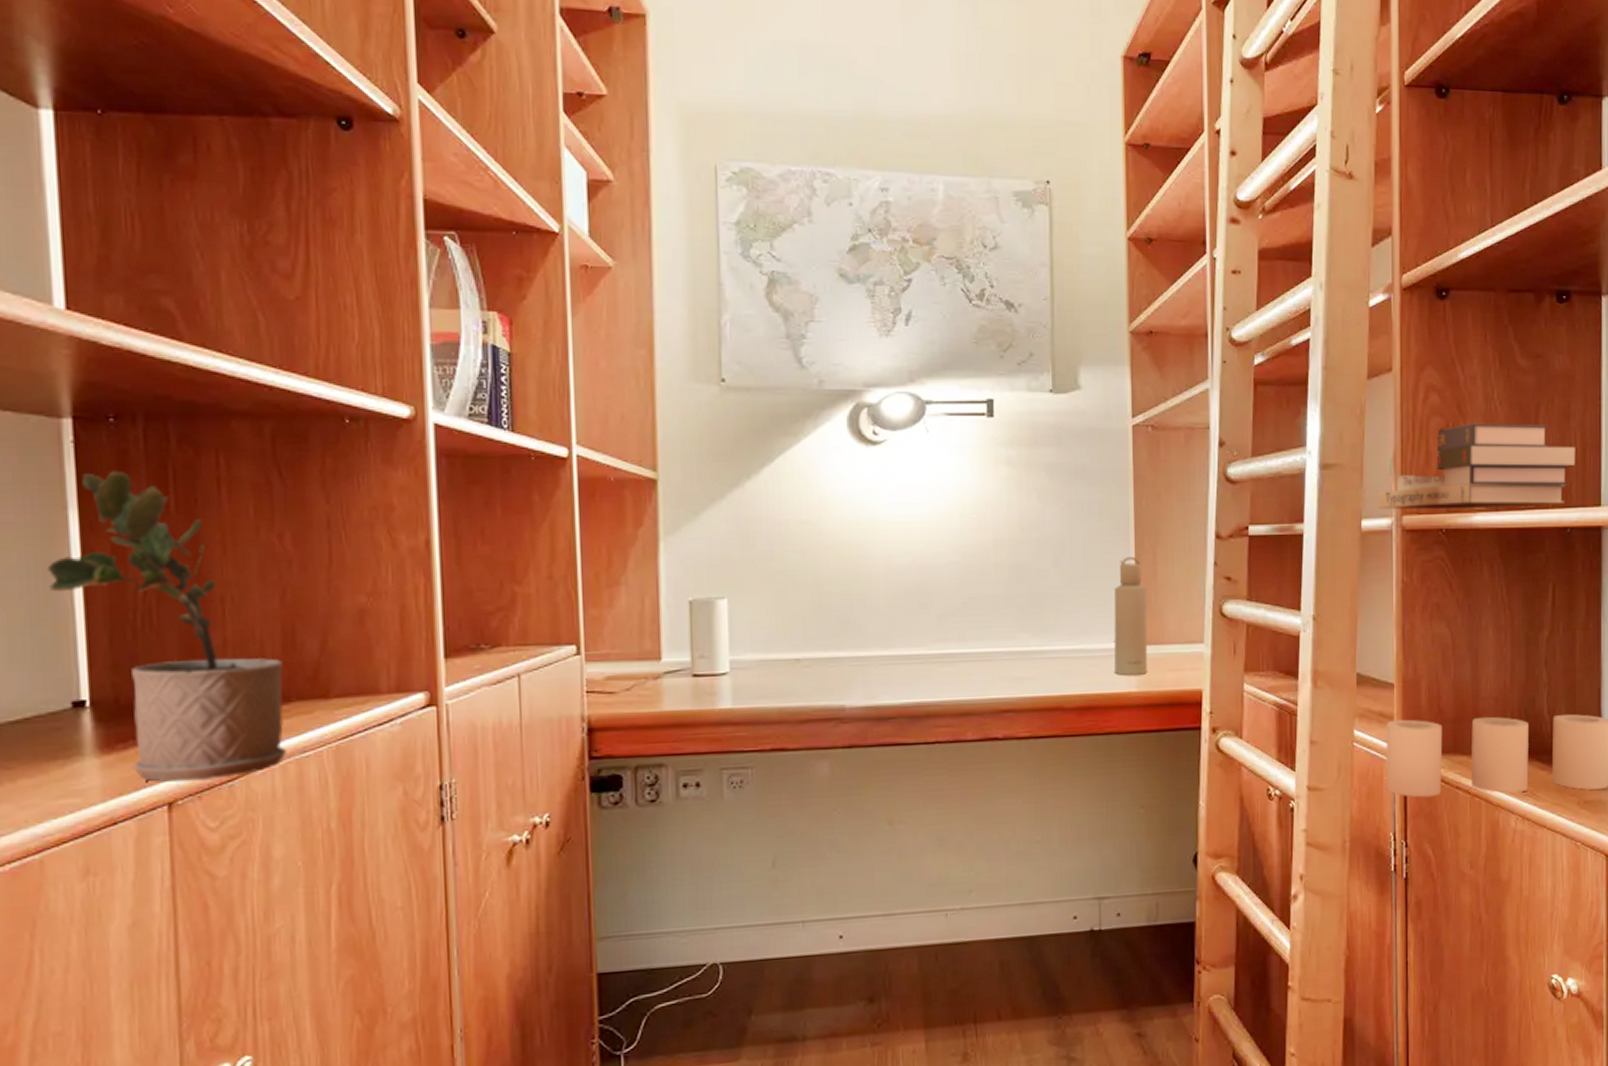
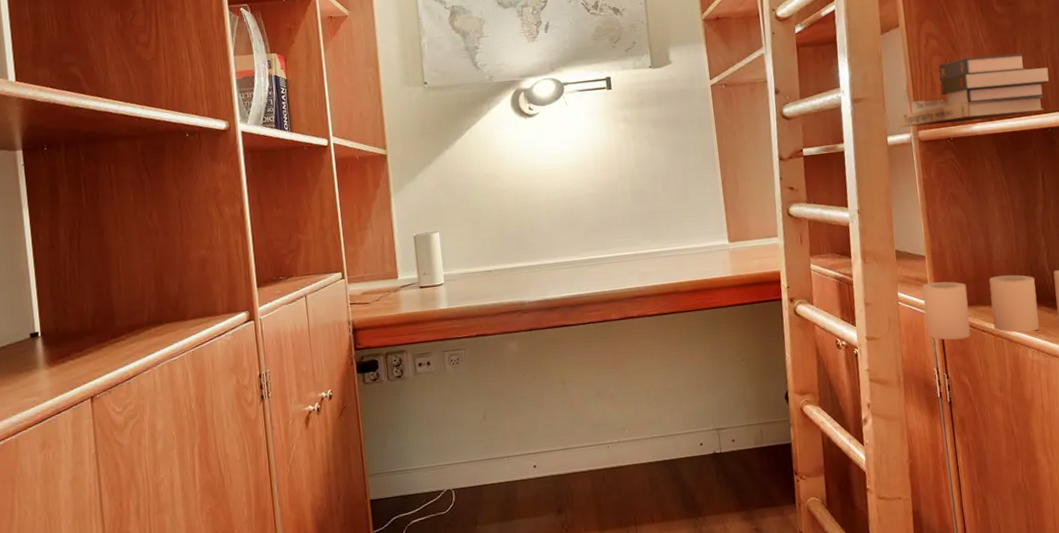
potted plant: present [46,470,287,783] -> none [11,181,162,384]
bottle: present [1113,556,1148,677] -> none [708,178,738,266]

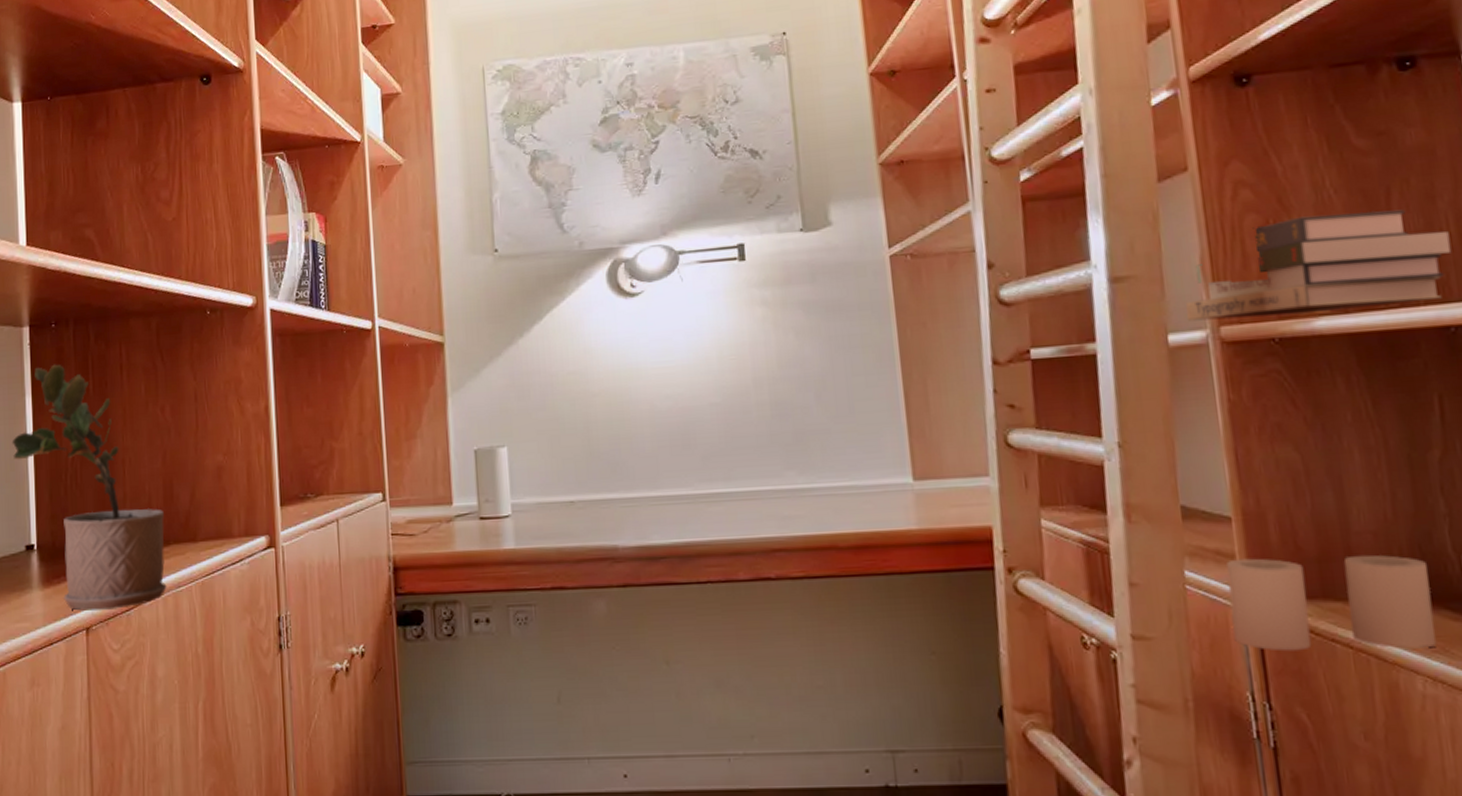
potted plant: none [11,181,162,384] -> present [12,364,167,612]

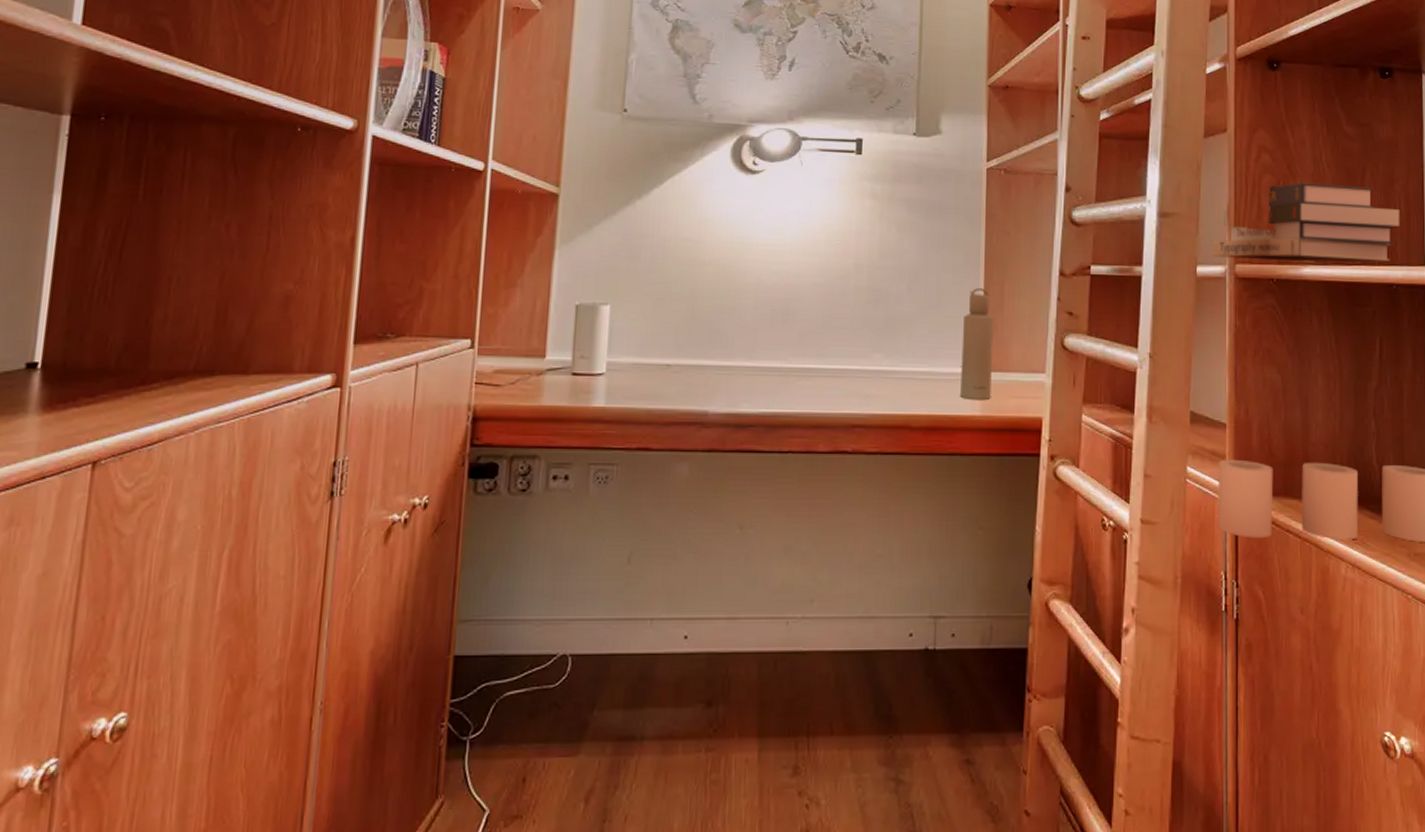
potted plant: present [12,364,167,612] -> none [26,161,212,444]
bottle: none [883,387,927,514] -> present [960,287,994,401]

